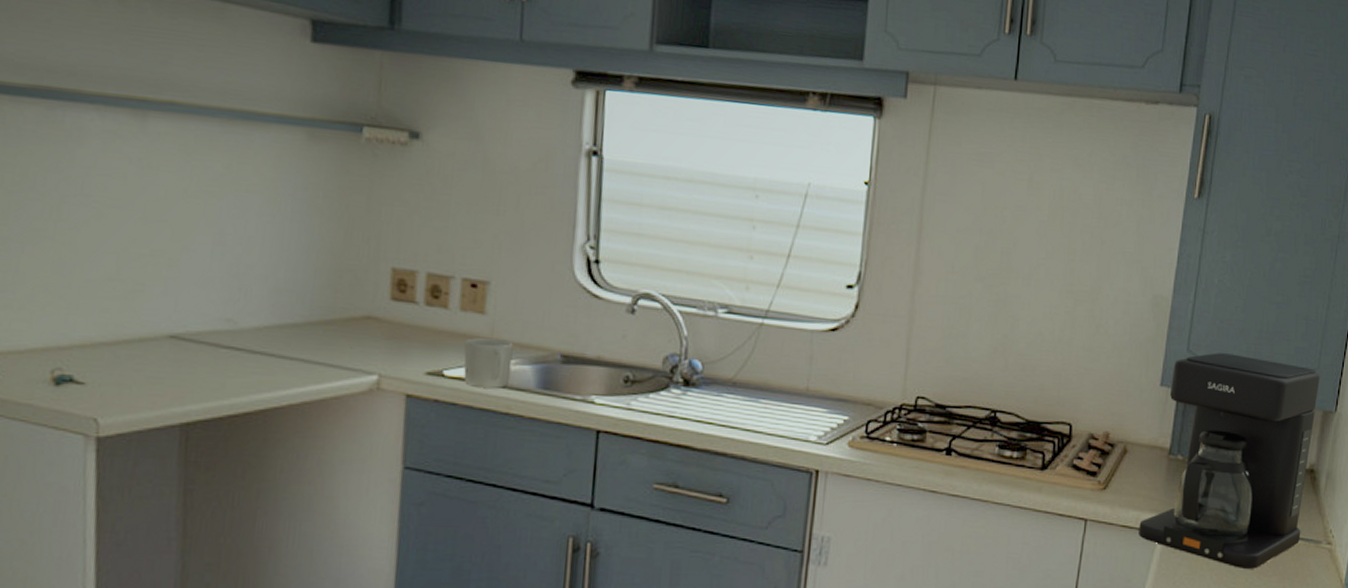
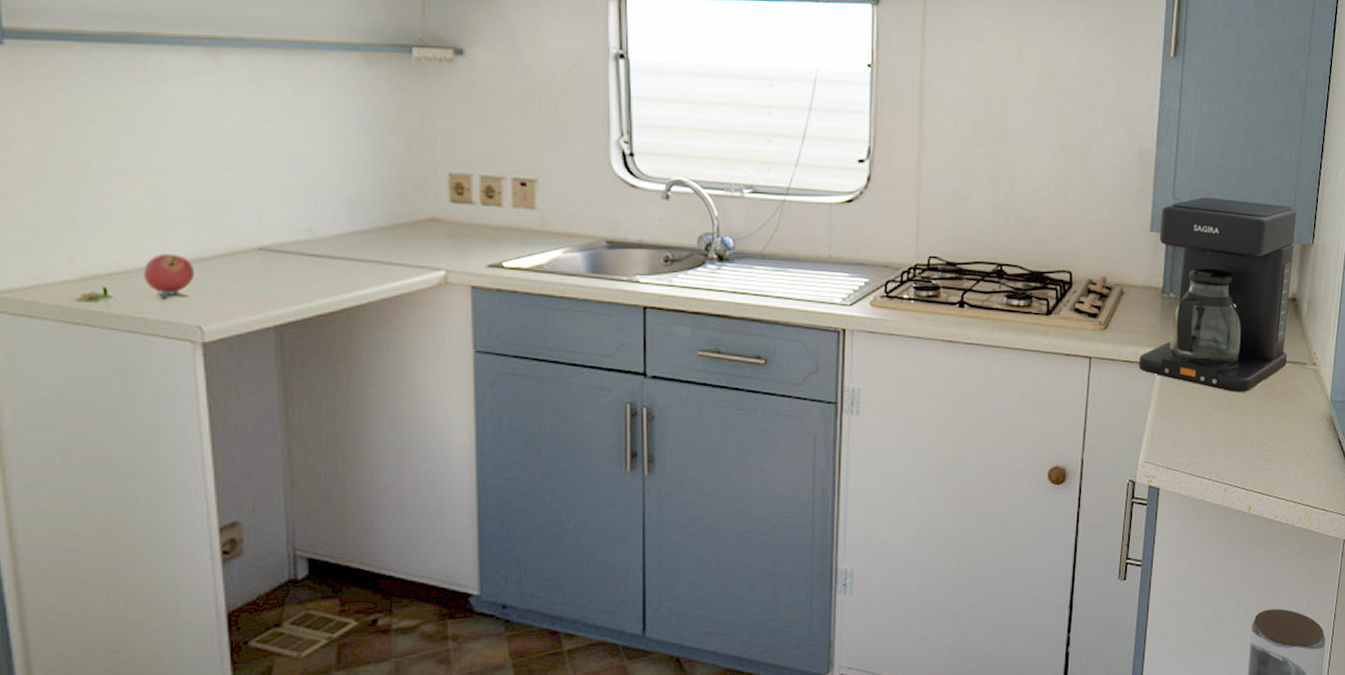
fruit: none [36,334,95,380] -> present [143,253,194,294]
mug: present [463,337,514,390] -> none [519,230,563,276]

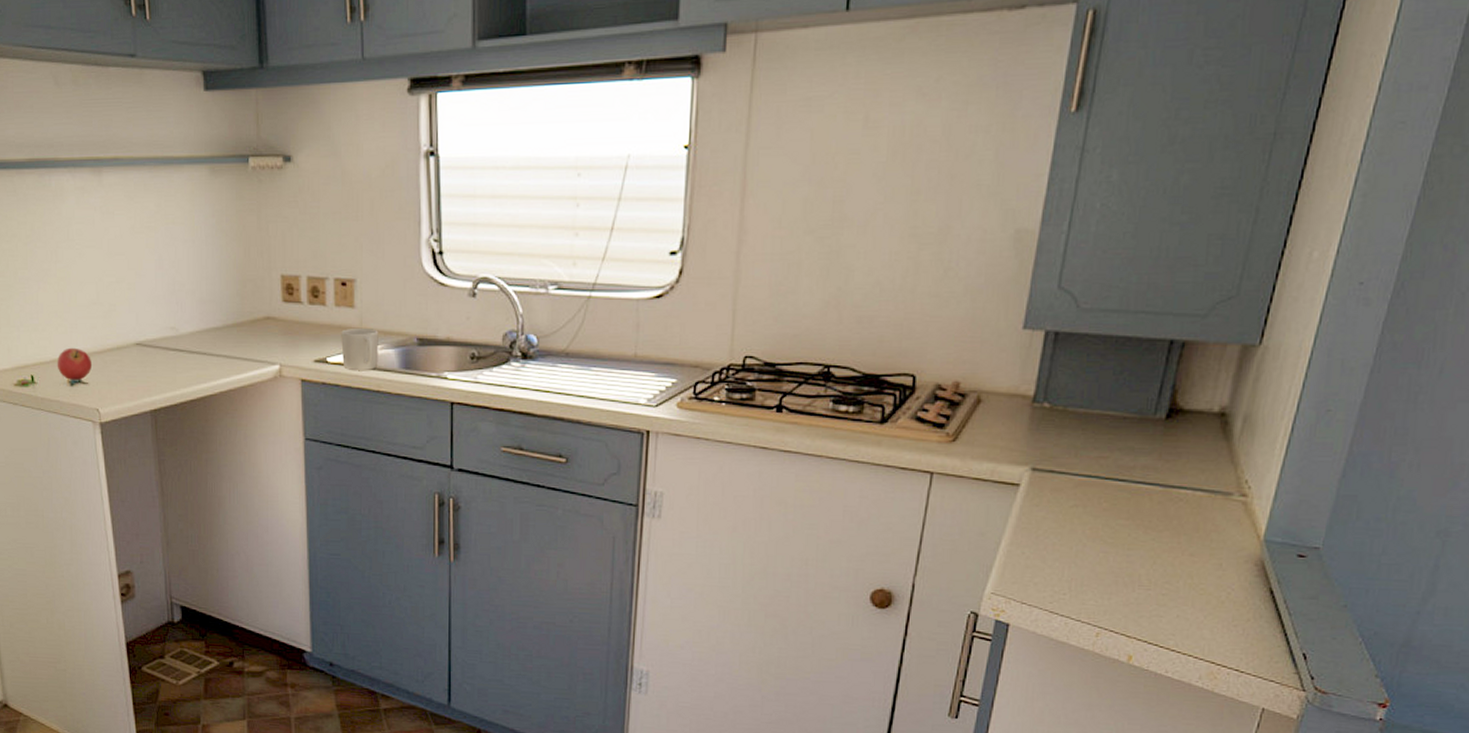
mug: none [519,230,563,276] -> present [341,327,379,371]
coffee maker: present [1139,198,1297,392] -> none [994,287,1239,523]

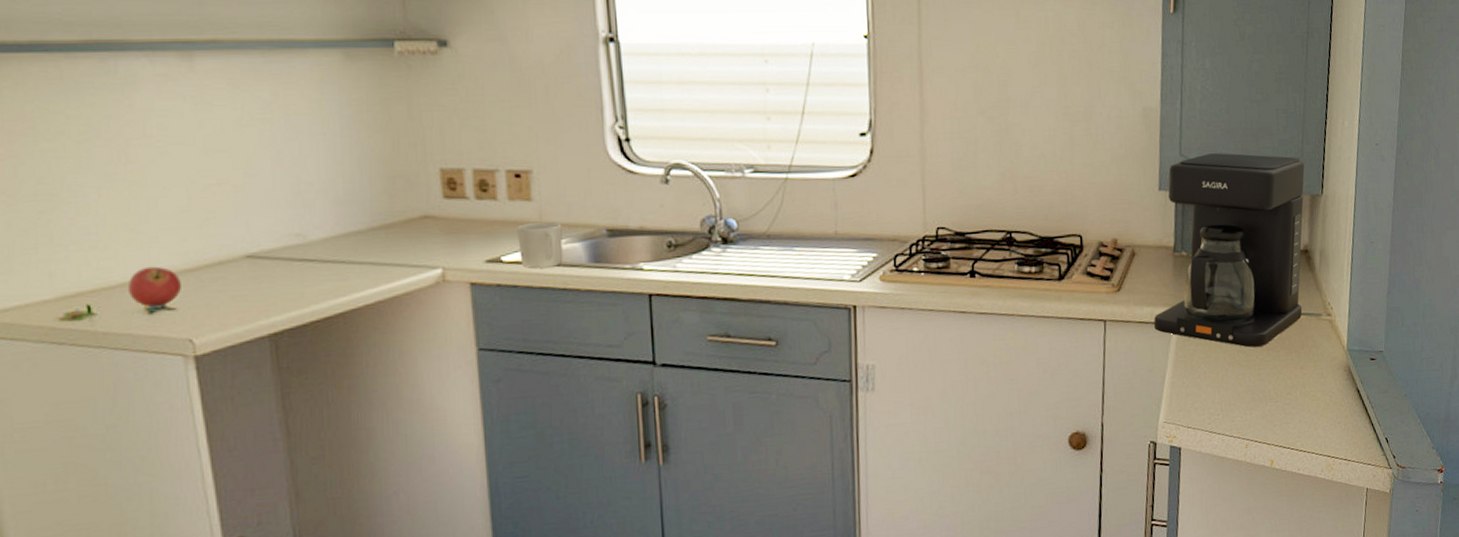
coffee maker: none [994,287,1239,523] -> present [1154,153,1305,348]

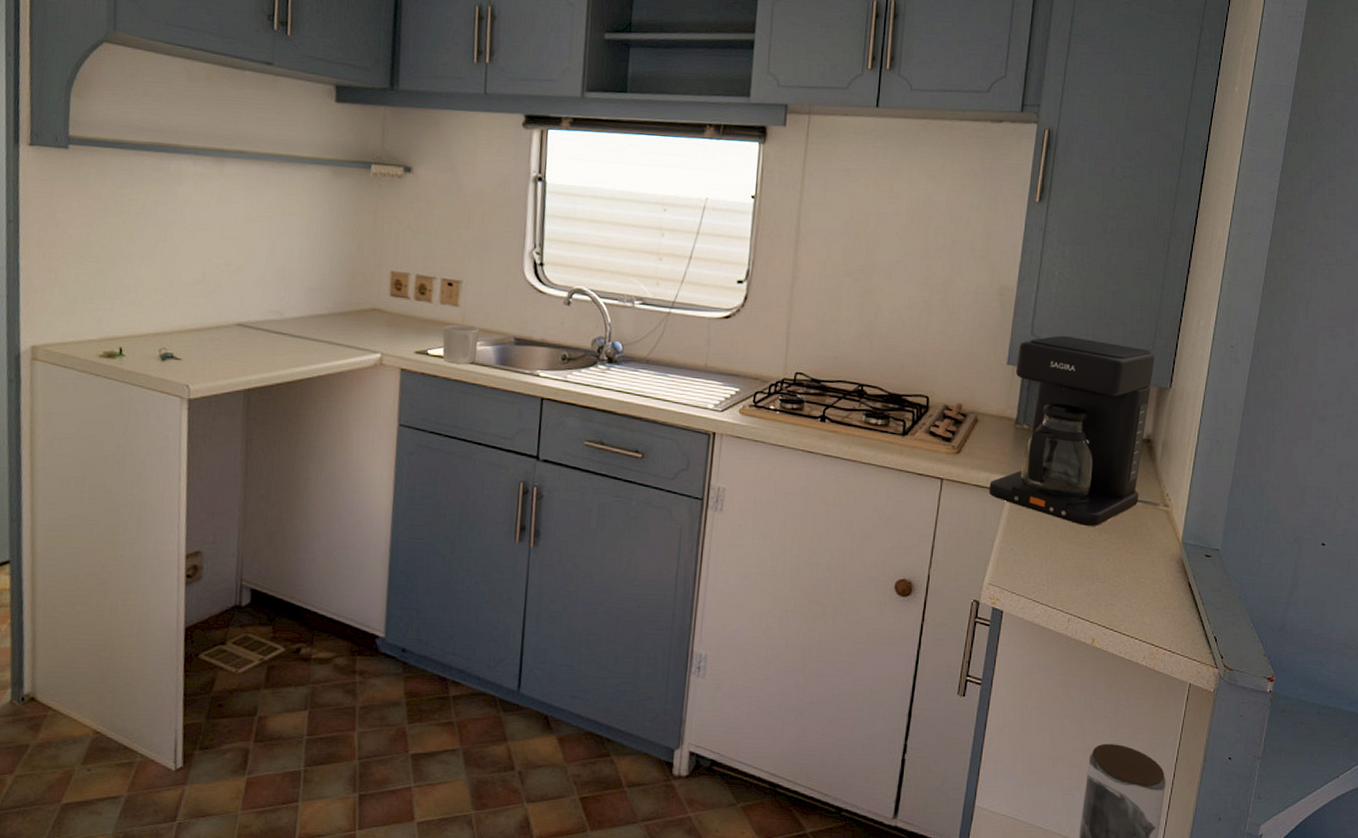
fruit: present [127,266,181,308] -> none [149,323,188,357]

